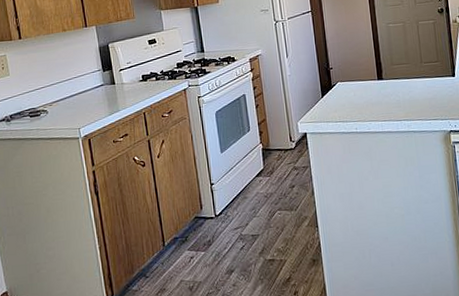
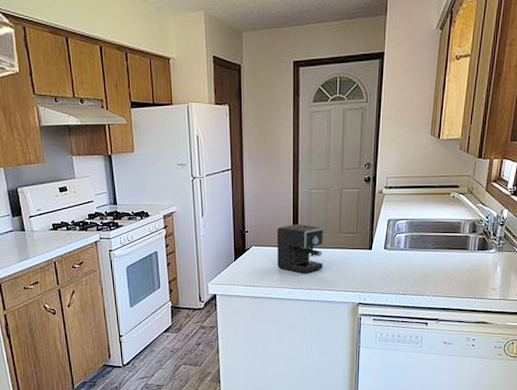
coffee maker: none [360,57,410,105] -> present [277,223,323,274]

